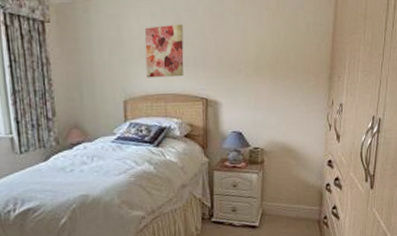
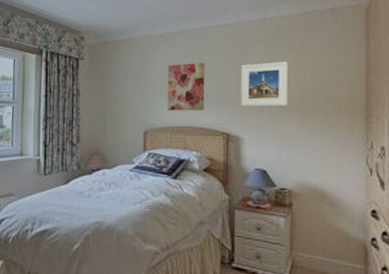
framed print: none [218,22,264,70] -> present [240,61,289,107]

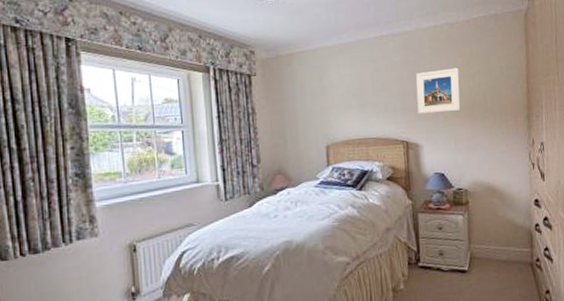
wall art: present [167,62,205,111] -> none [344,72,384,124]

